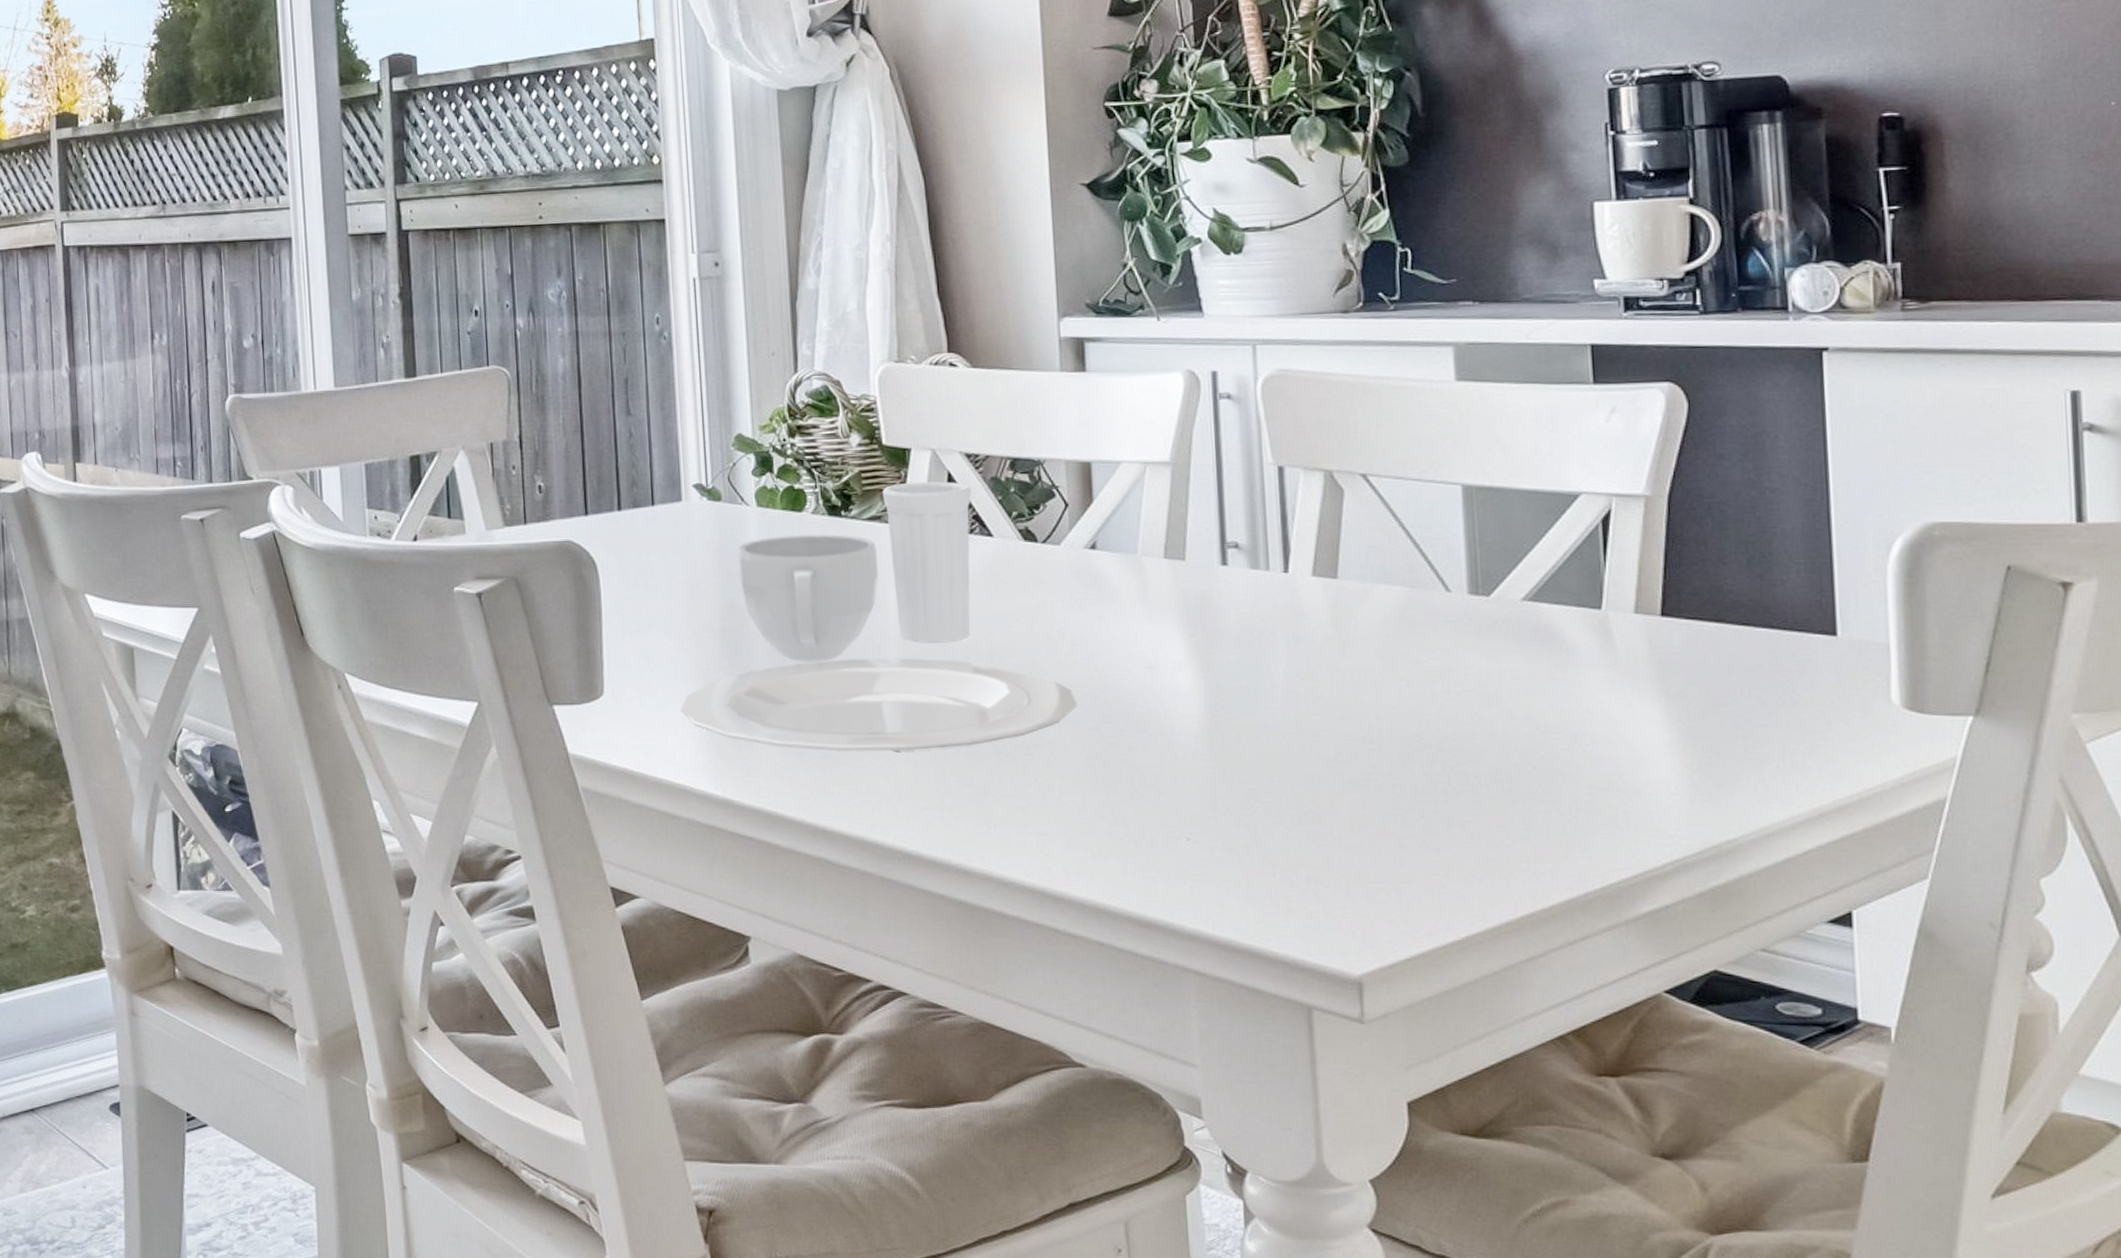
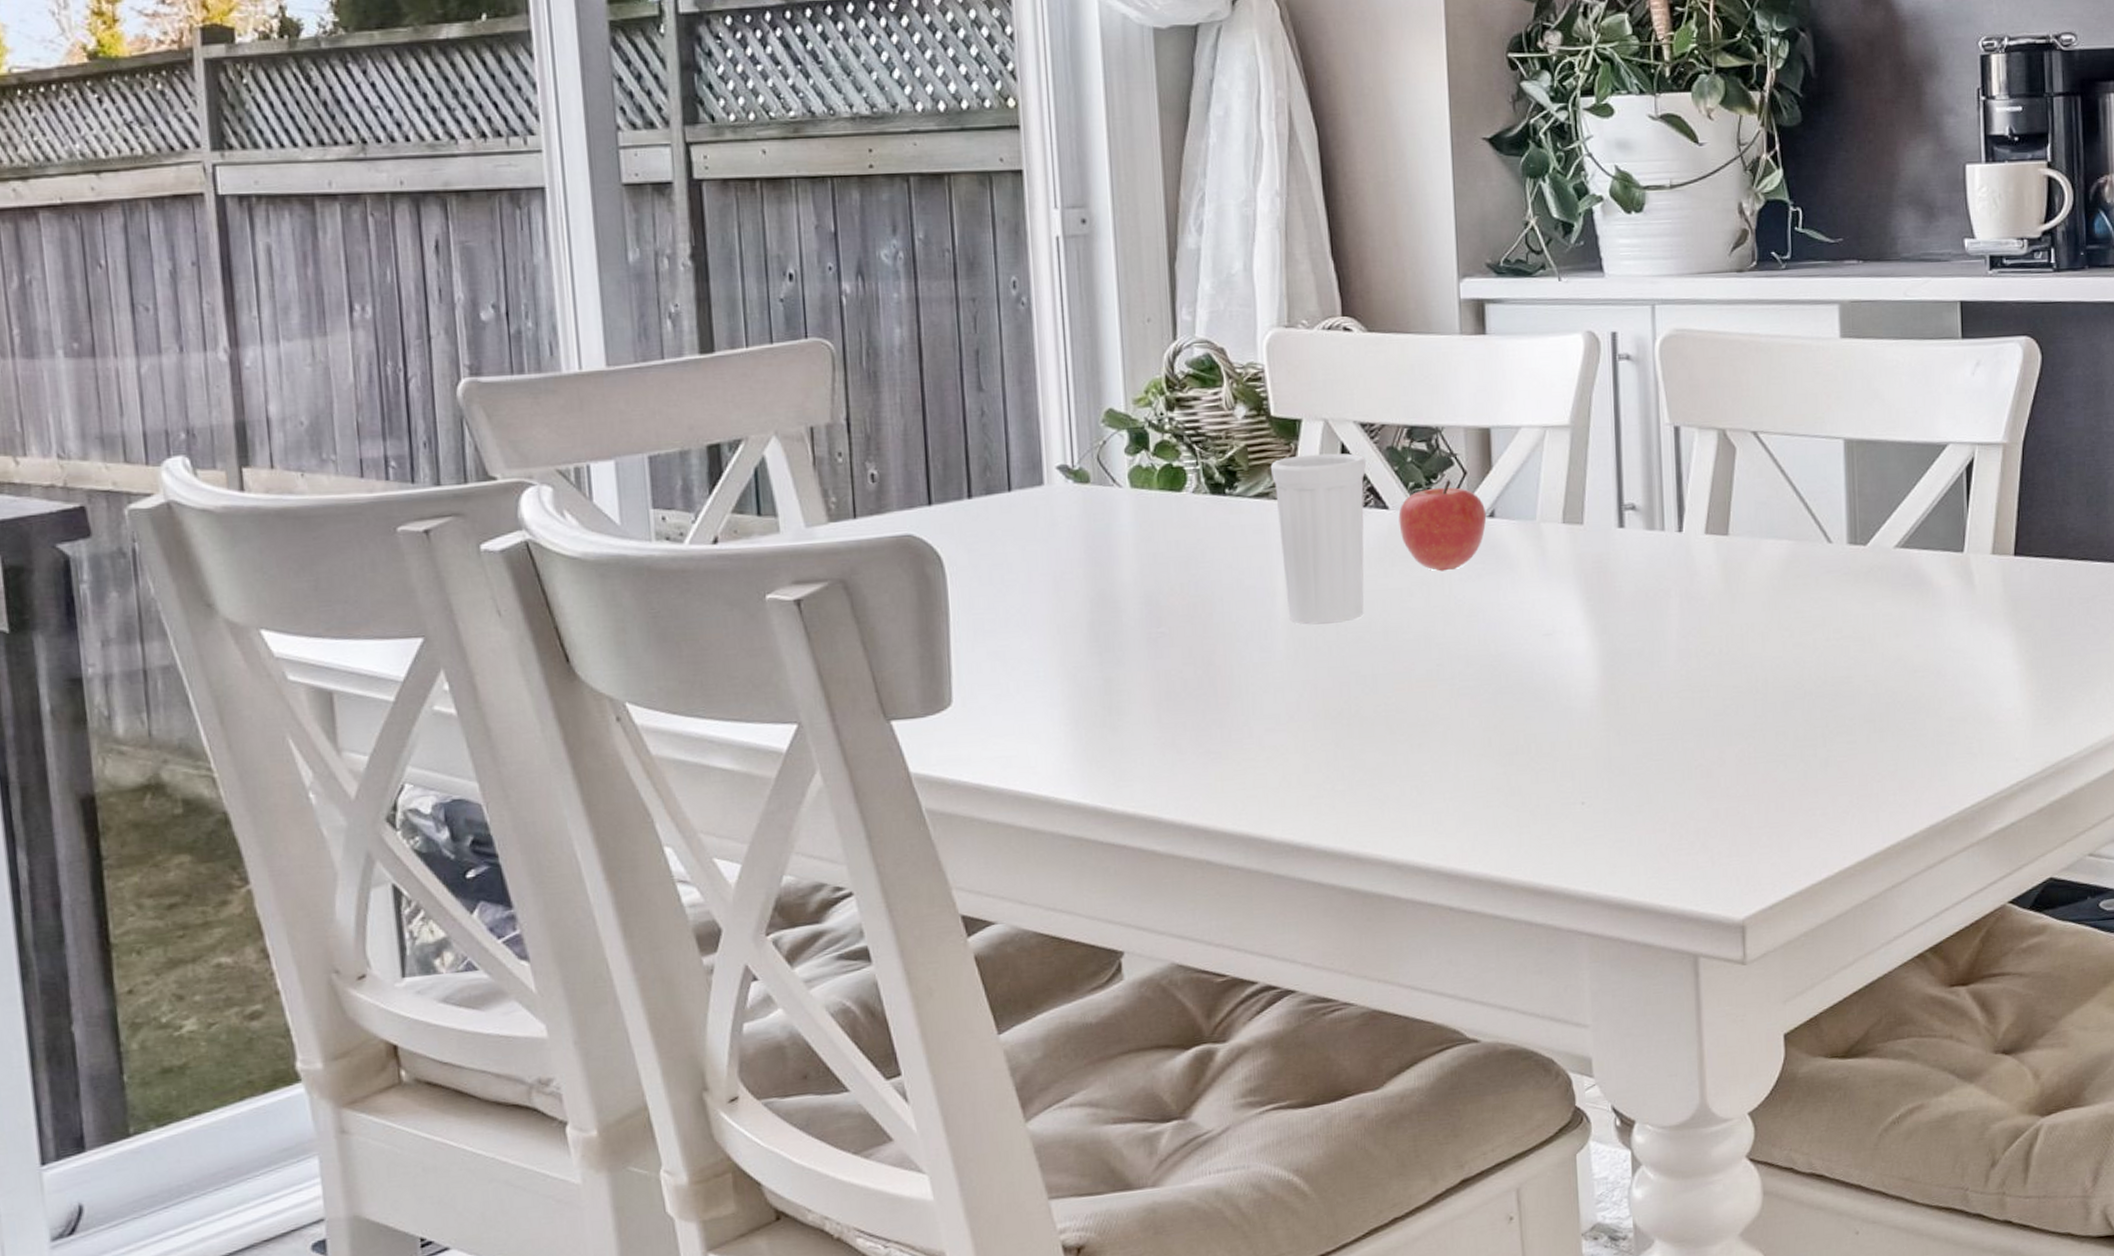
plate: present [680,658,1078,752] -> none [1043,640,1475,747]
cup: present [738,534,878,662] -> none [1108,514,1266,654]
fruit: none [1002,510,1088,599] -> present [1398,479,1487,572]

